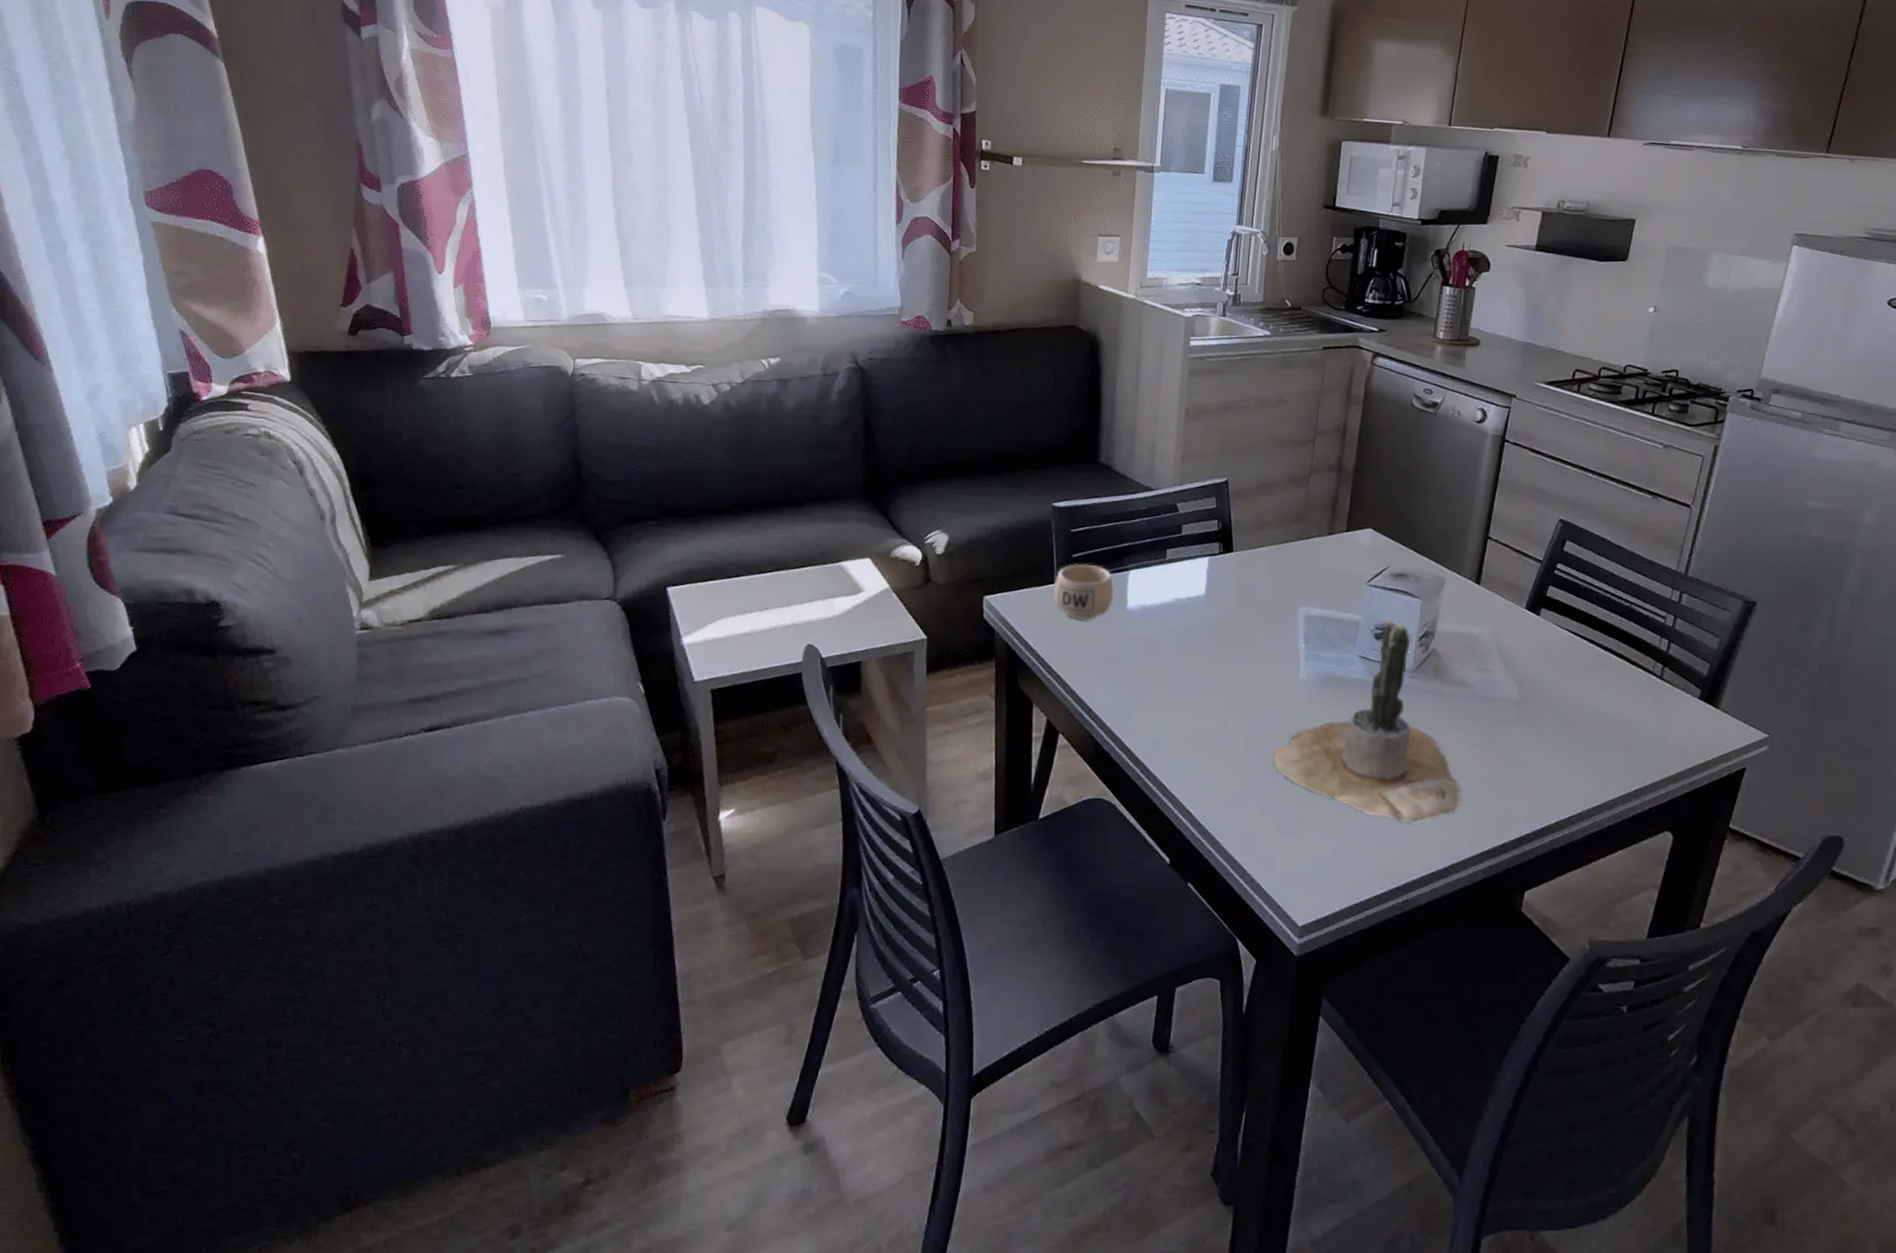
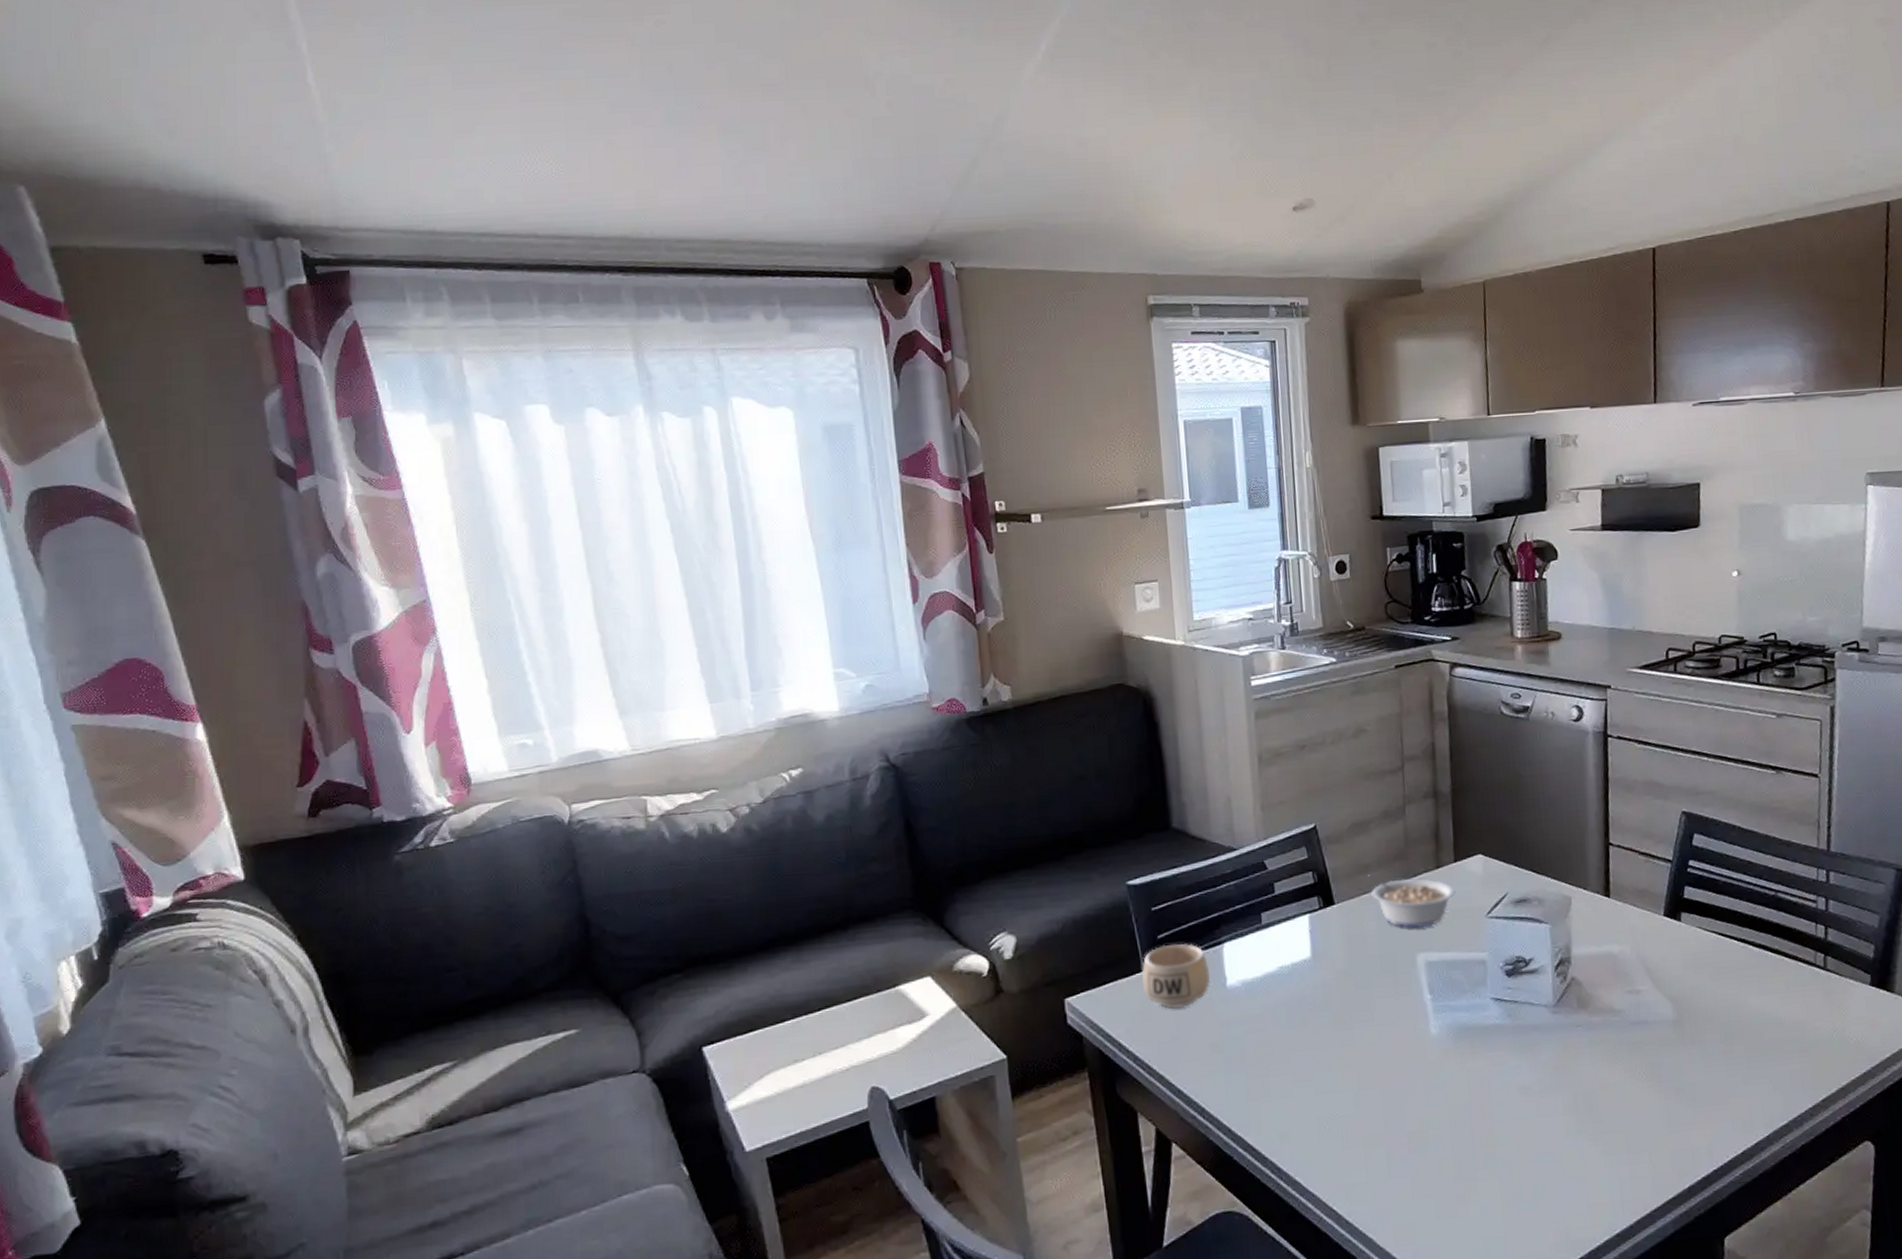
legume: none [1266,531,1343,585] -> present [1367,874,1455,928]
potted cactus: present [1272,620,1462,824] -> none [1416,952,1634,1182]

